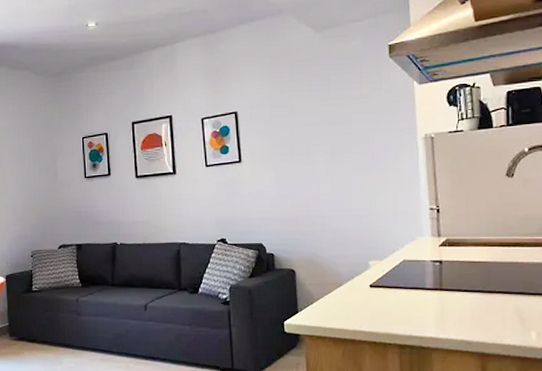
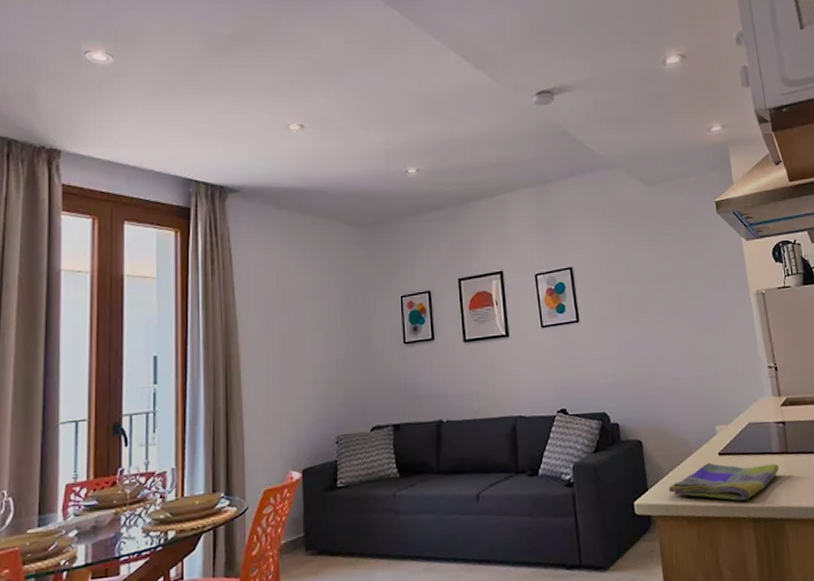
dish towel: none [317,293,431,328] -> present [668,462,780,501]

